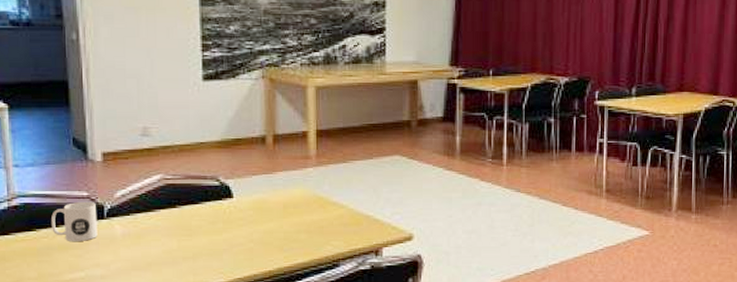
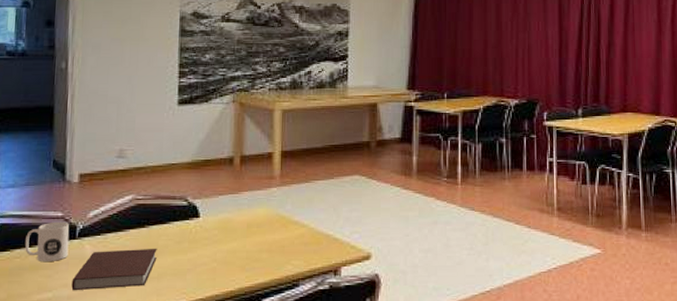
notebook: none [104,228,191,271] -> present [71,248,157,291]

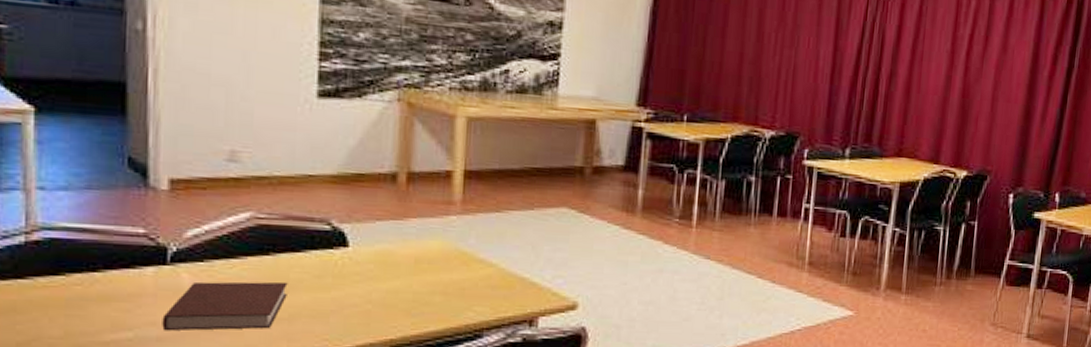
mug: present [25,221,69,261] -> none [89,240,157,292]

